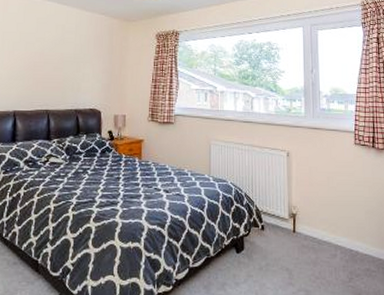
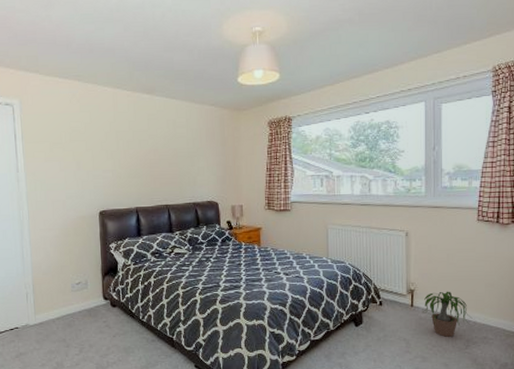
potted plant: none [304,216,355,268] -> present [422,291,473,337]

